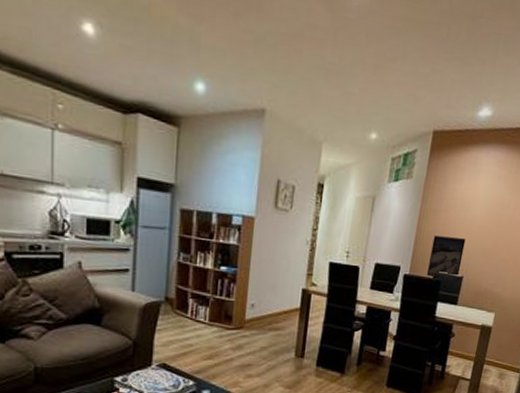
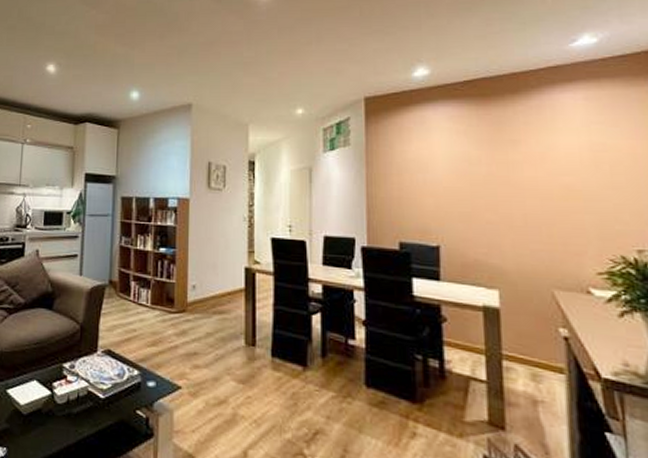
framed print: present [426,235,466,278] -> none [389,201,434,249]

